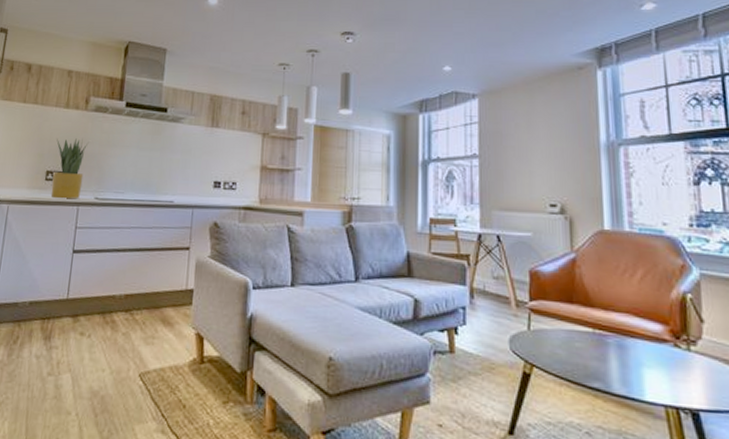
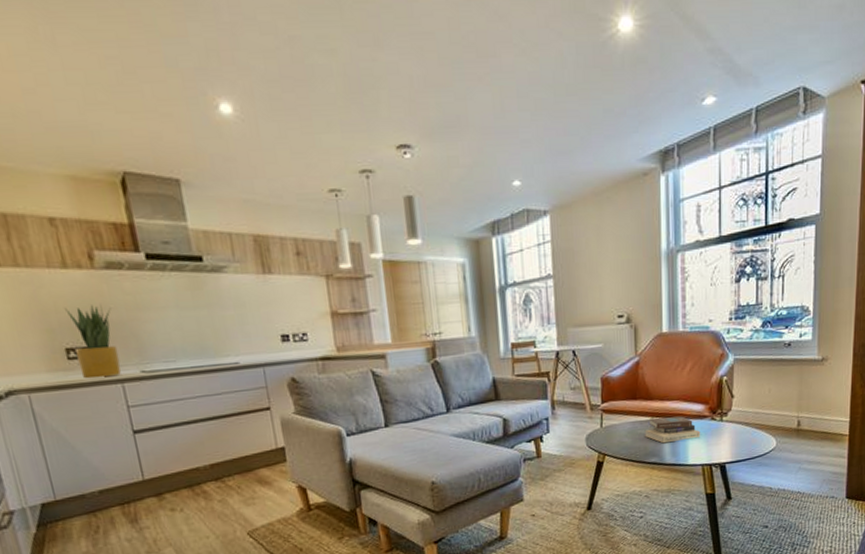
books: none [584,330,661,368] -> present [645,416,701,444]

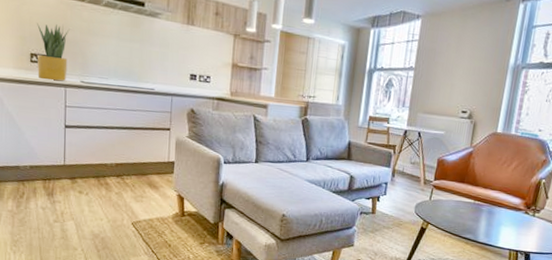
books: present [645,416,701,444] -> none [465,201,514,227]

